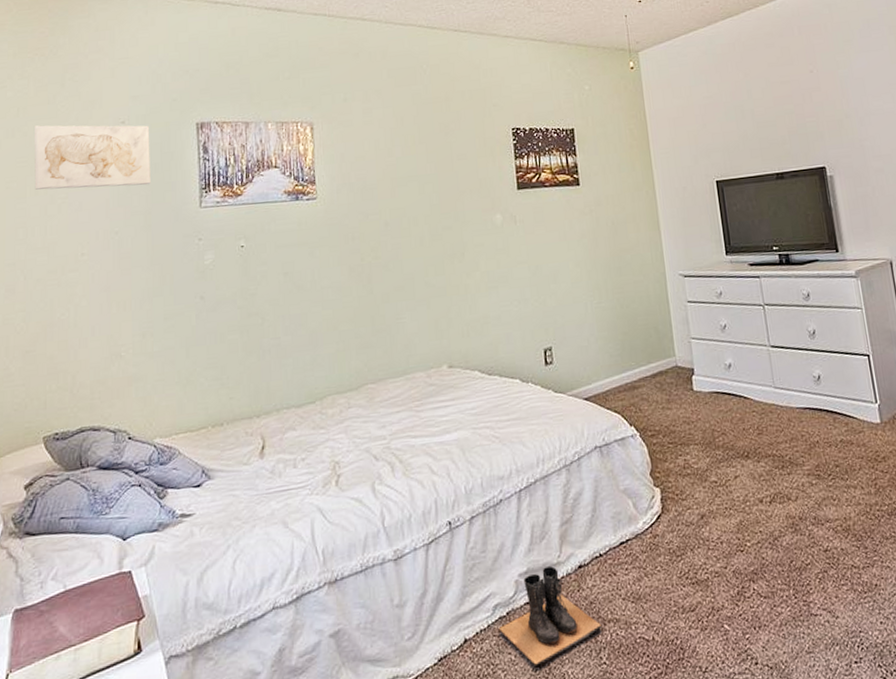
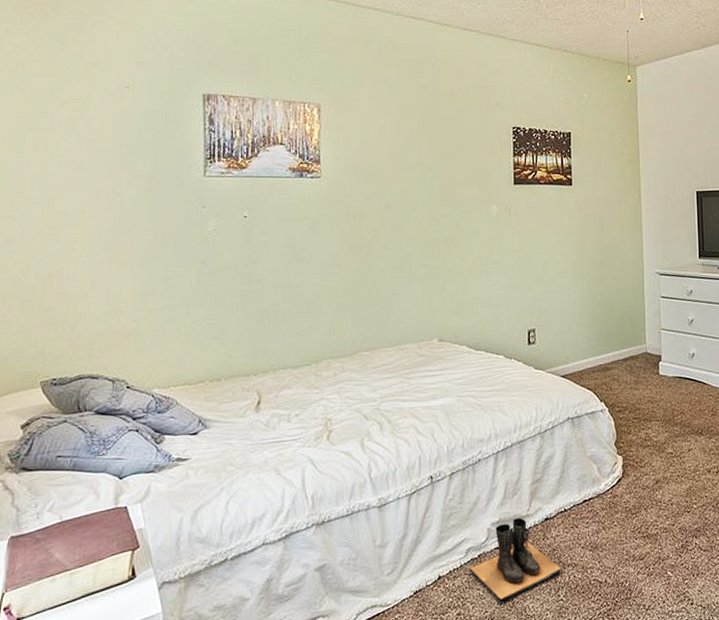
wall art: present [34,125,151,190] -> none [34,82,155,151]

